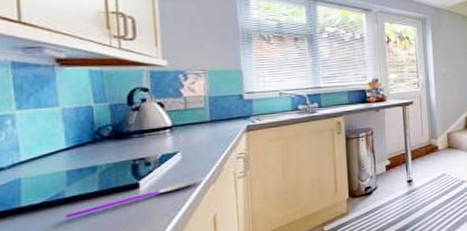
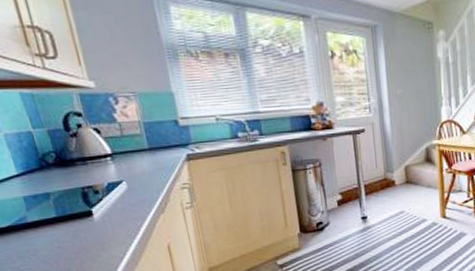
spoon: present [65,176,204,219] -> none [32,206,153,242]

